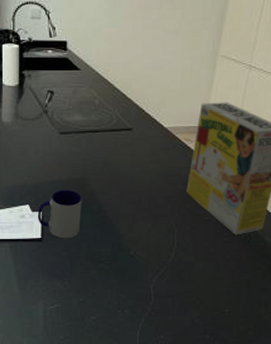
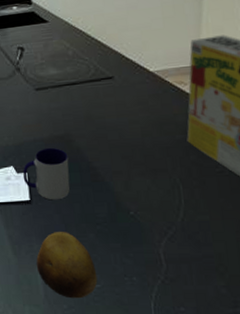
fruit: none [40,268,94,330] -> present [36,232,98,299]

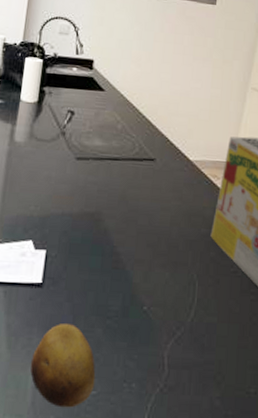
mug: present [22,147,70,200] -> none [40,224,94,286]

